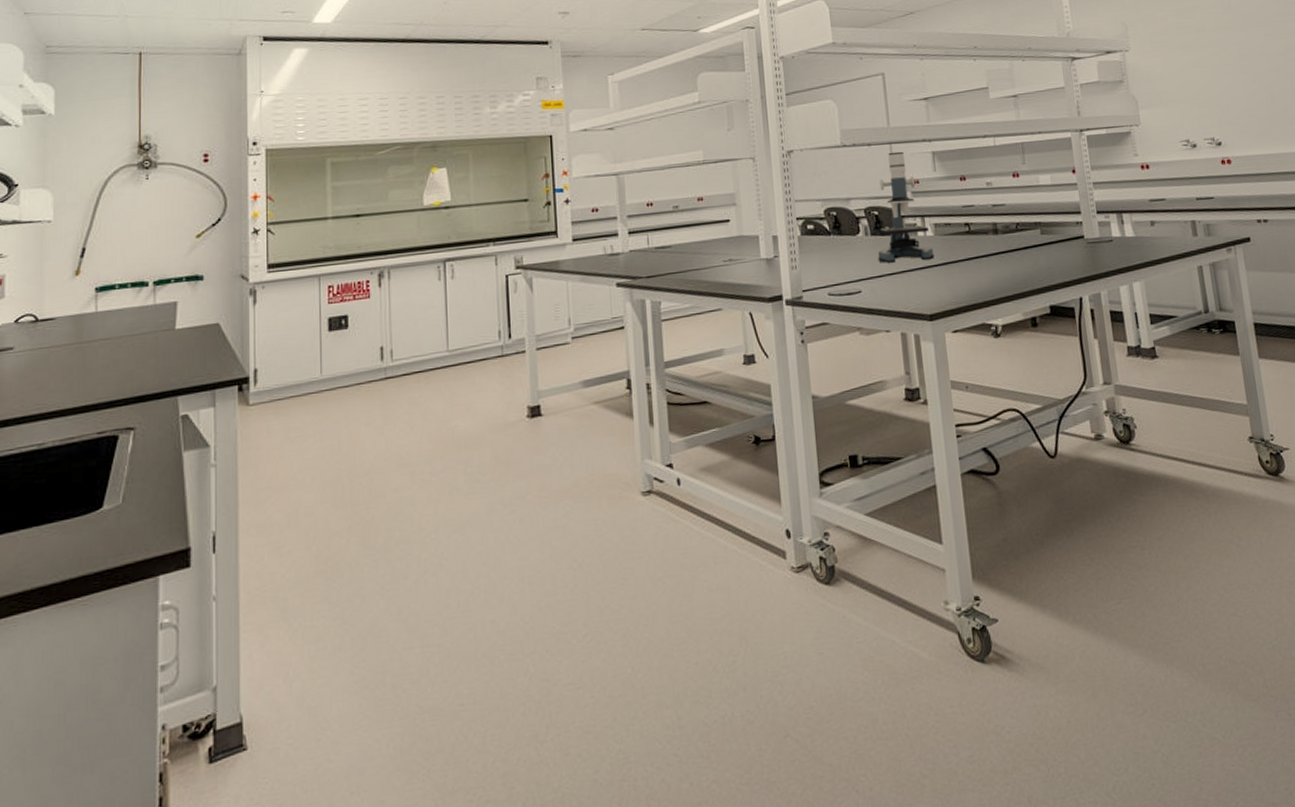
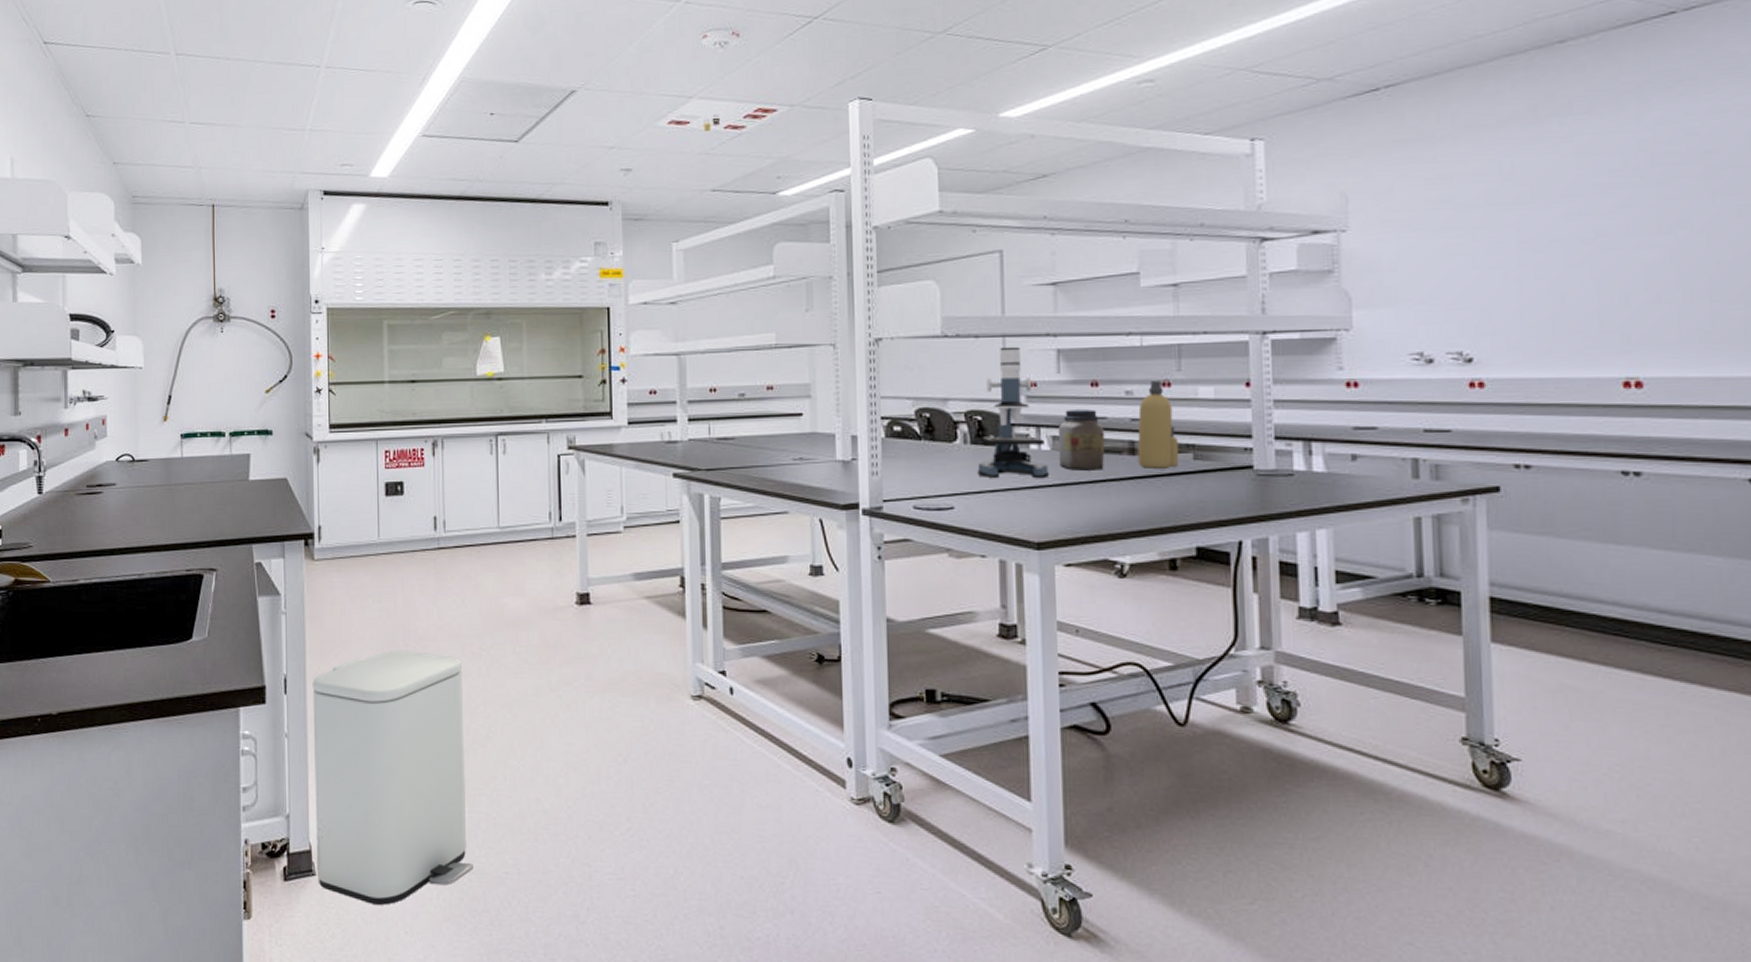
pedal bin: none [246,486,426,770] -> present [312,649,473,905]
jar: none [938,199,976,252] -> present [1057,408,1105,471]
bottle: none [997,173,1031,245] -> present [1137,381,1179,468]

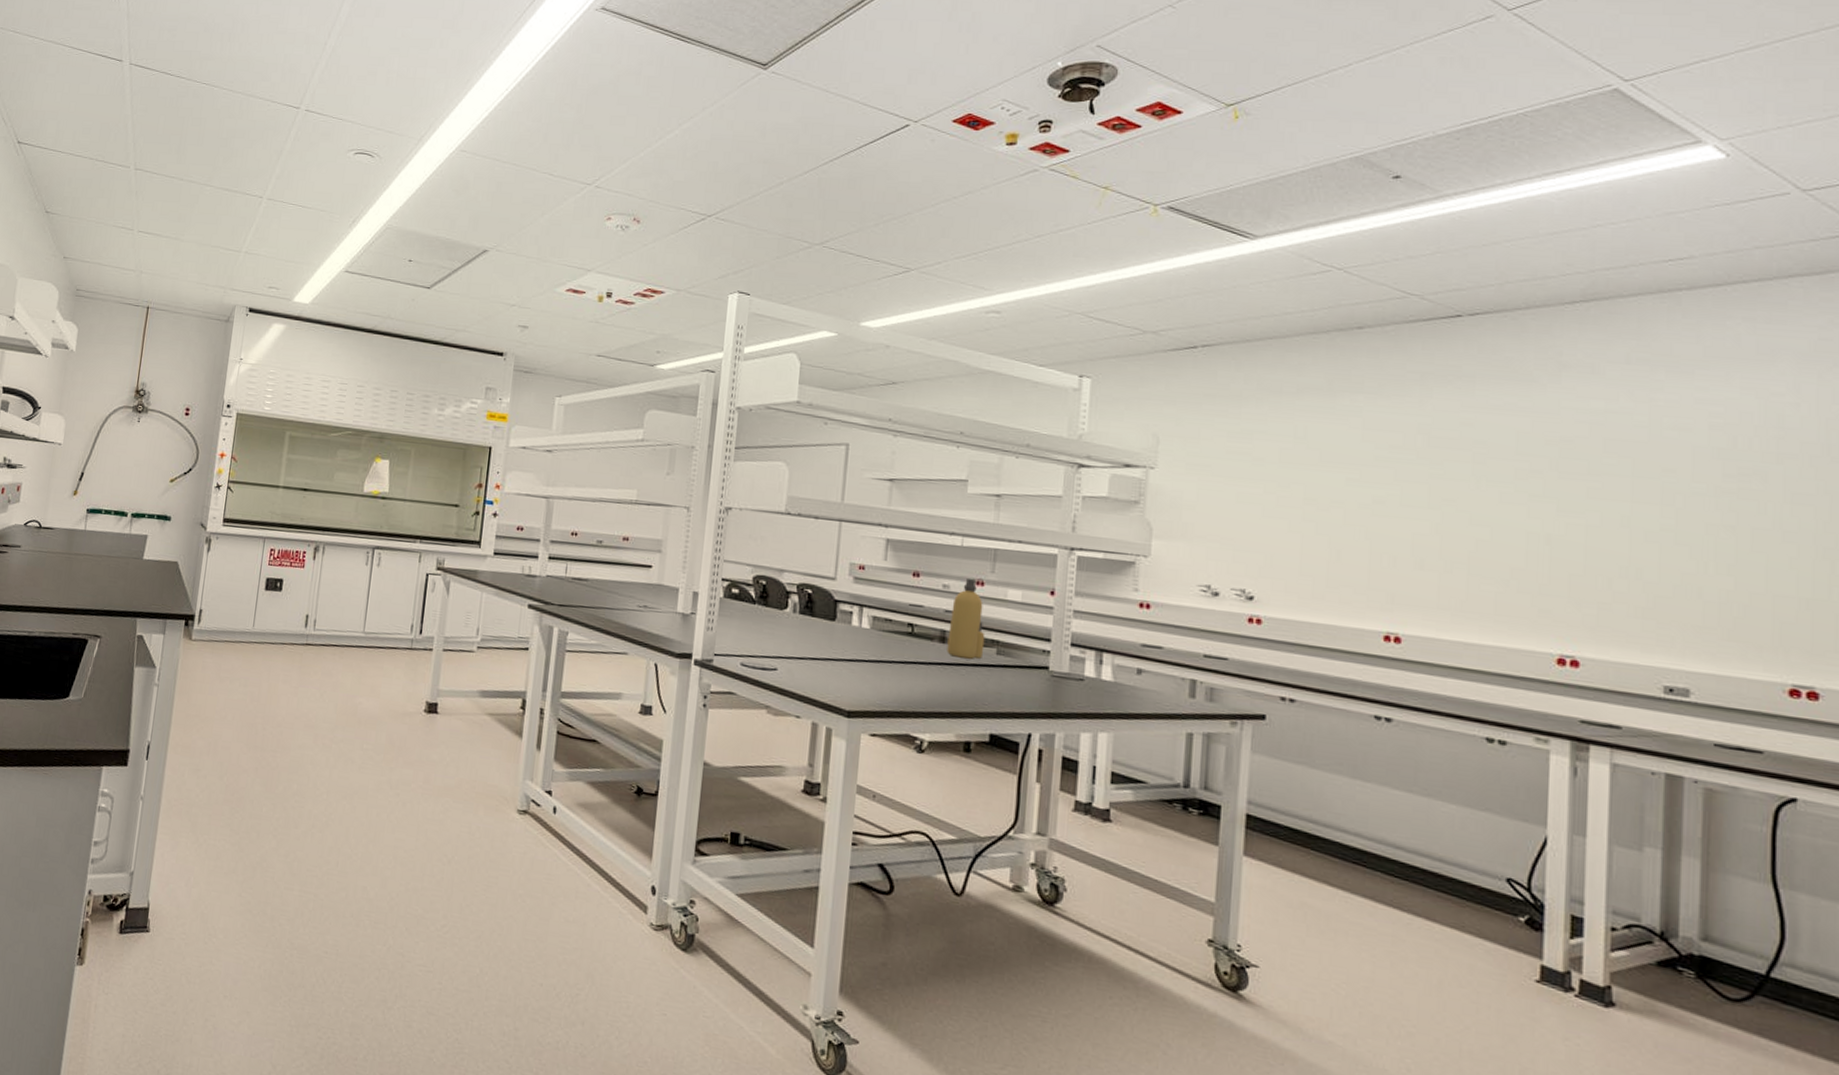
pedal bin: present [312,649,473,905] -> none [151,732,313,968]
microscope: present [977,346,1049,479] -> none [802,530,866,654]
jar: present [1057,408,1105,471] -> none [876,594,921,653]

